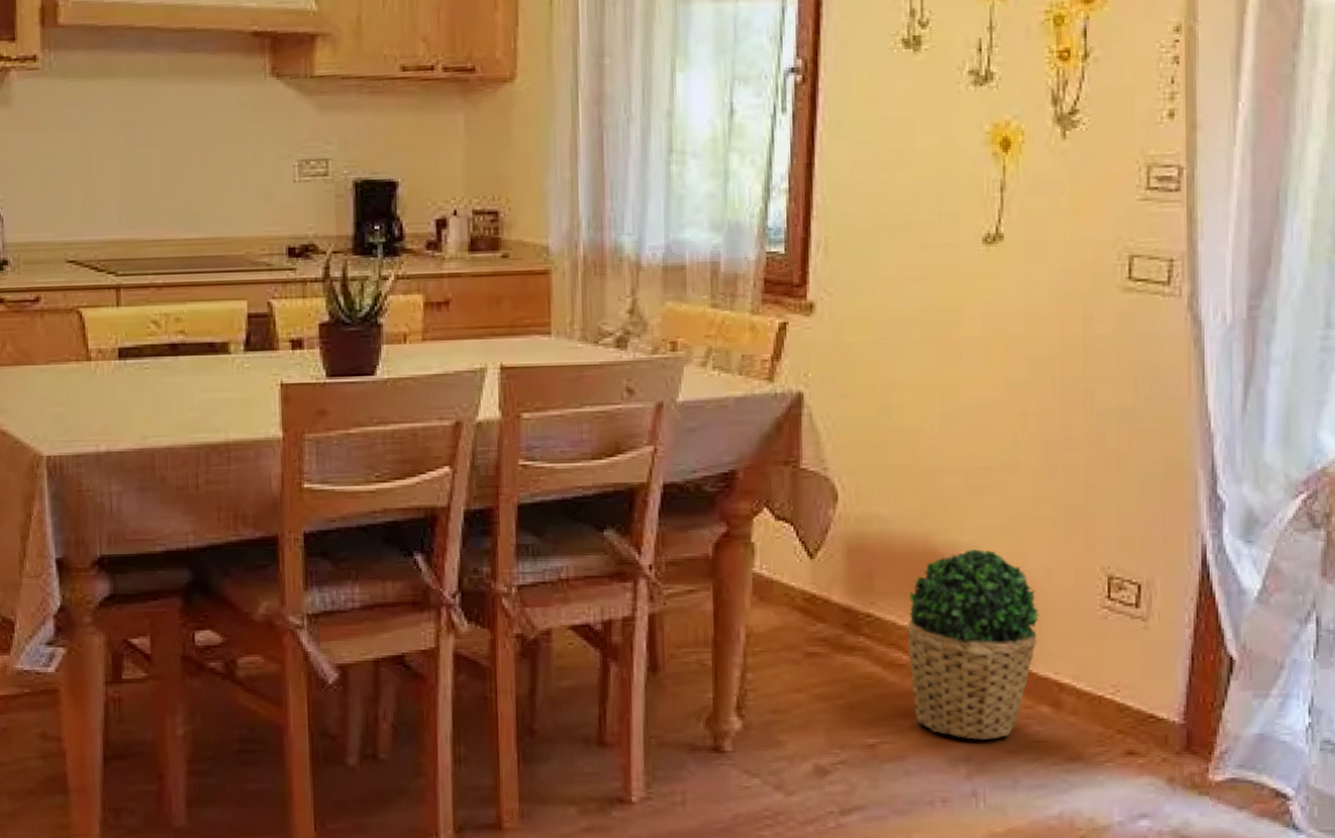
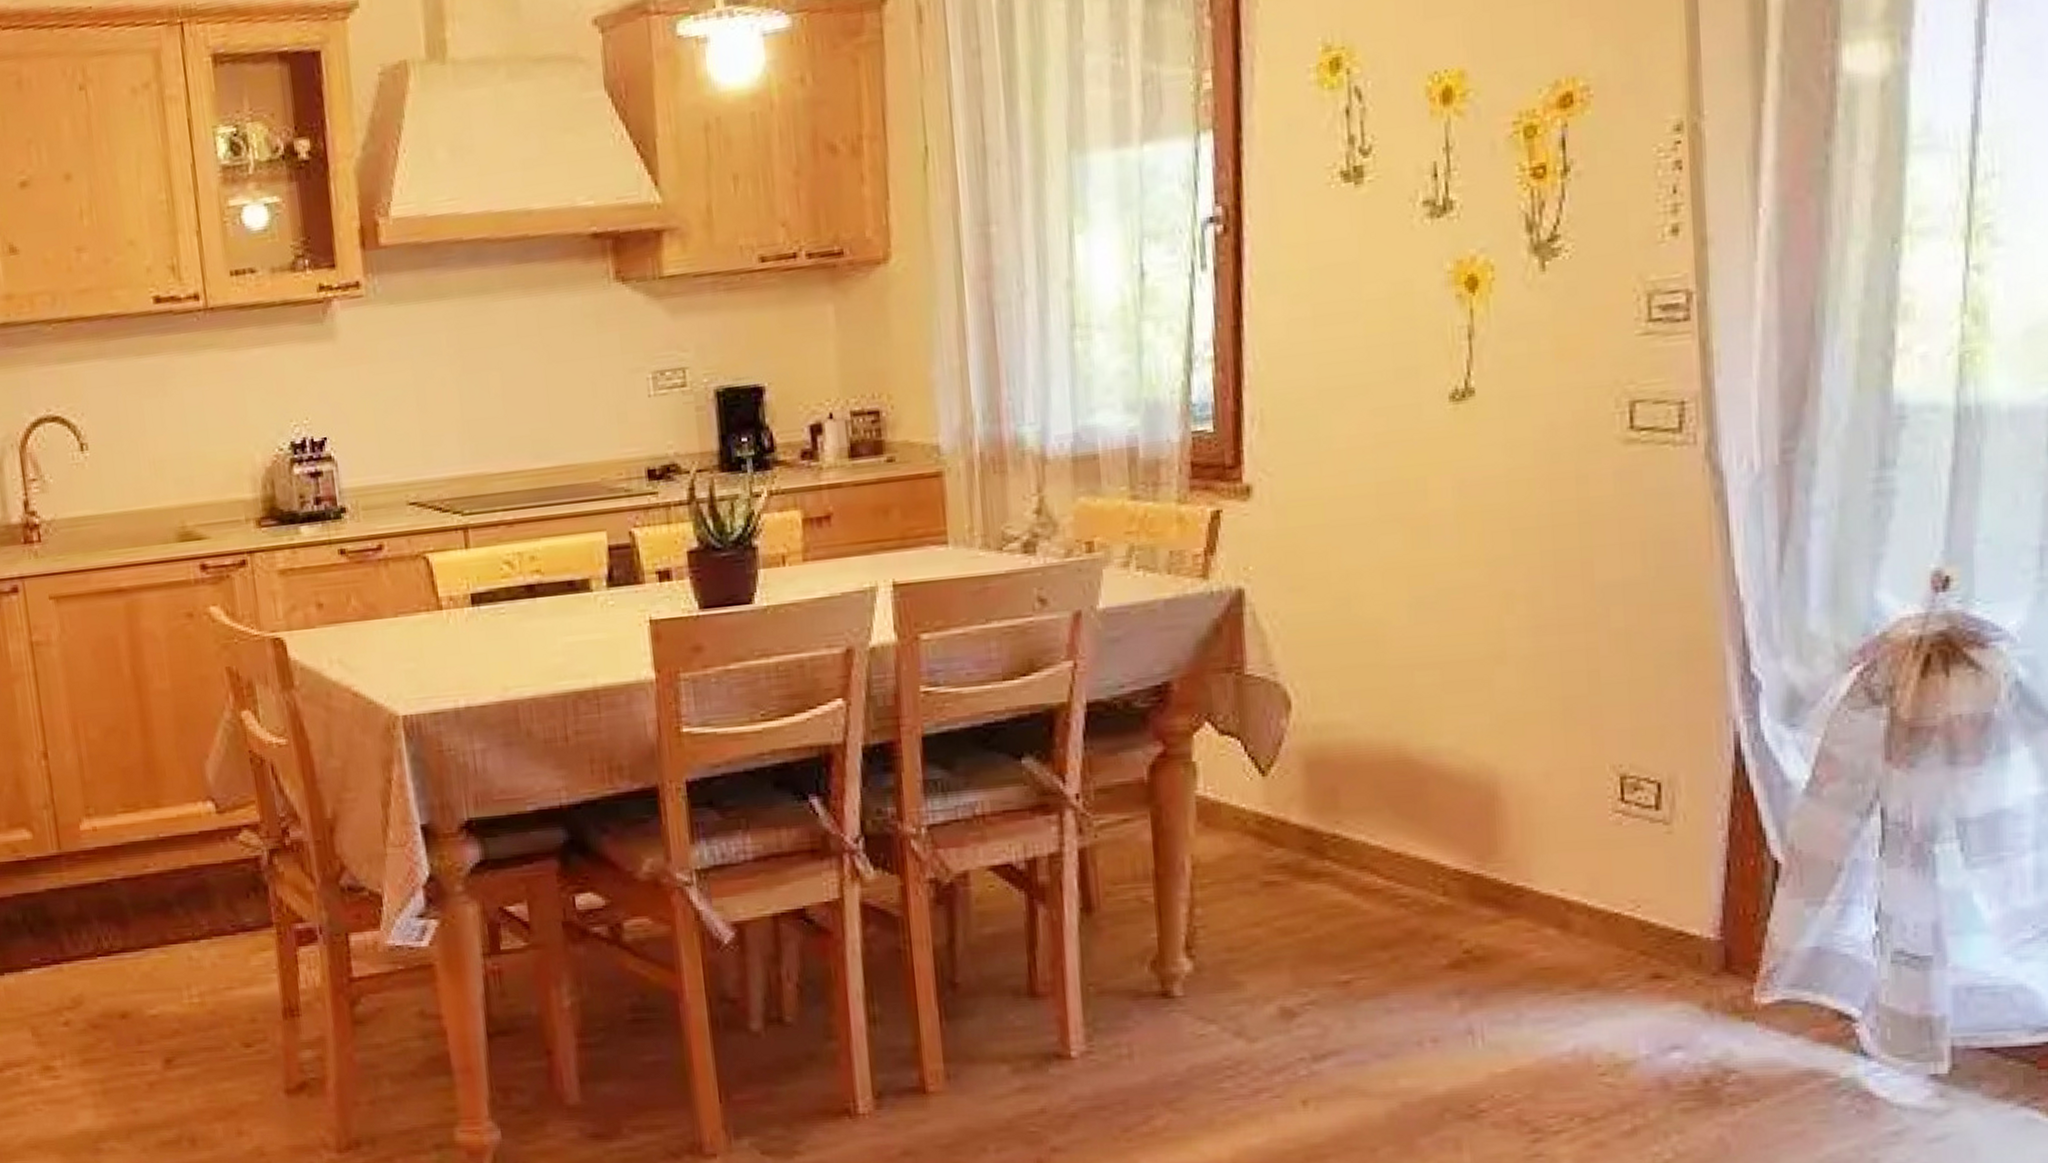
potted plant: present [907,549,1039,740] -> none [1381,754,1539,970]

